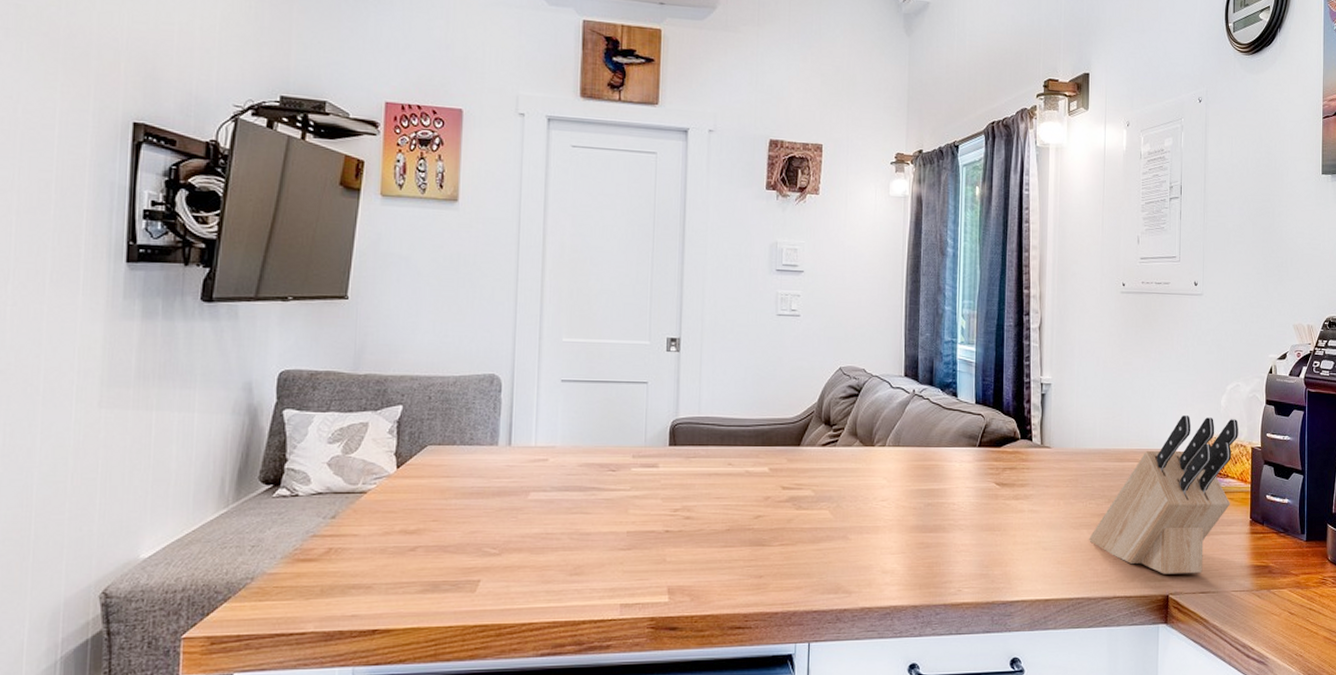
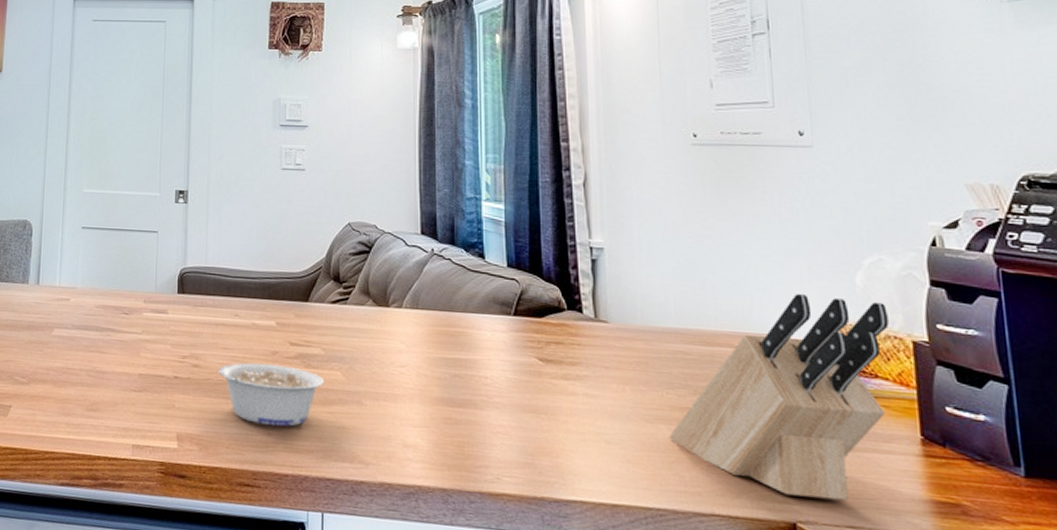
legume: none [710,510,814,569] -> present [218,362,324,427]

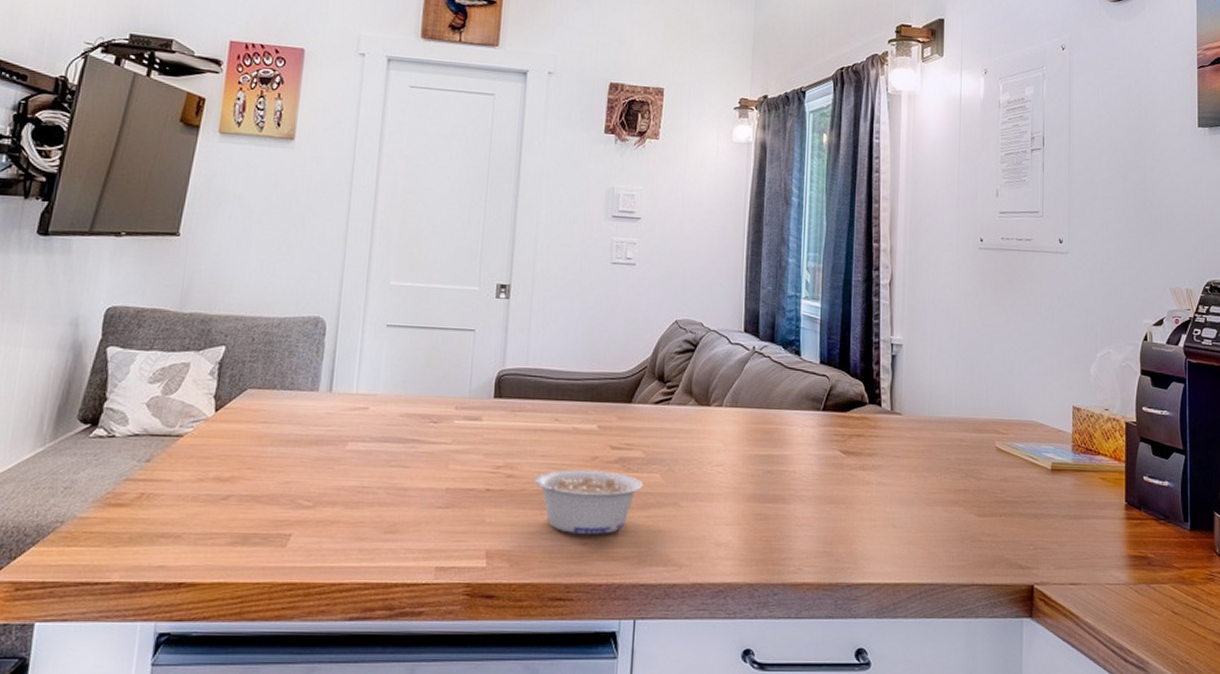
knife block: present [669,294,889,501] -> none [944,384,1110,562]

